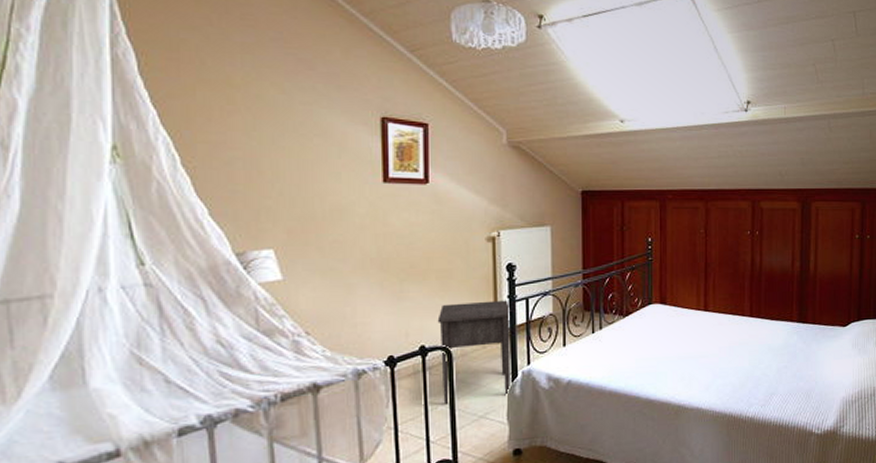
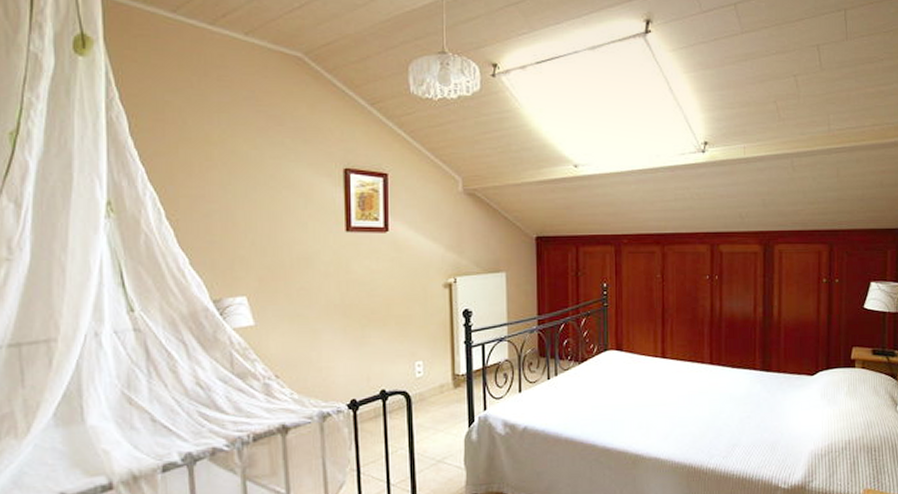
nightstand: present [437,300,511,404] -> none [397,346,468,448]

